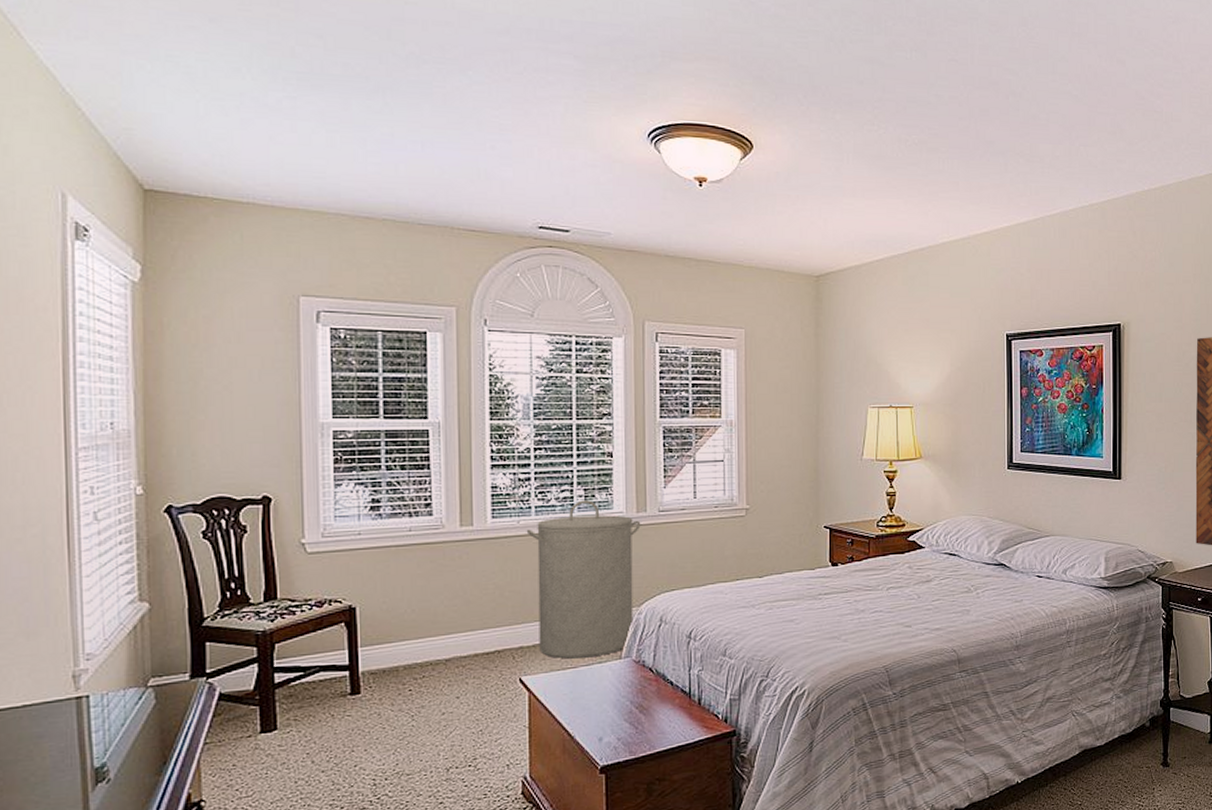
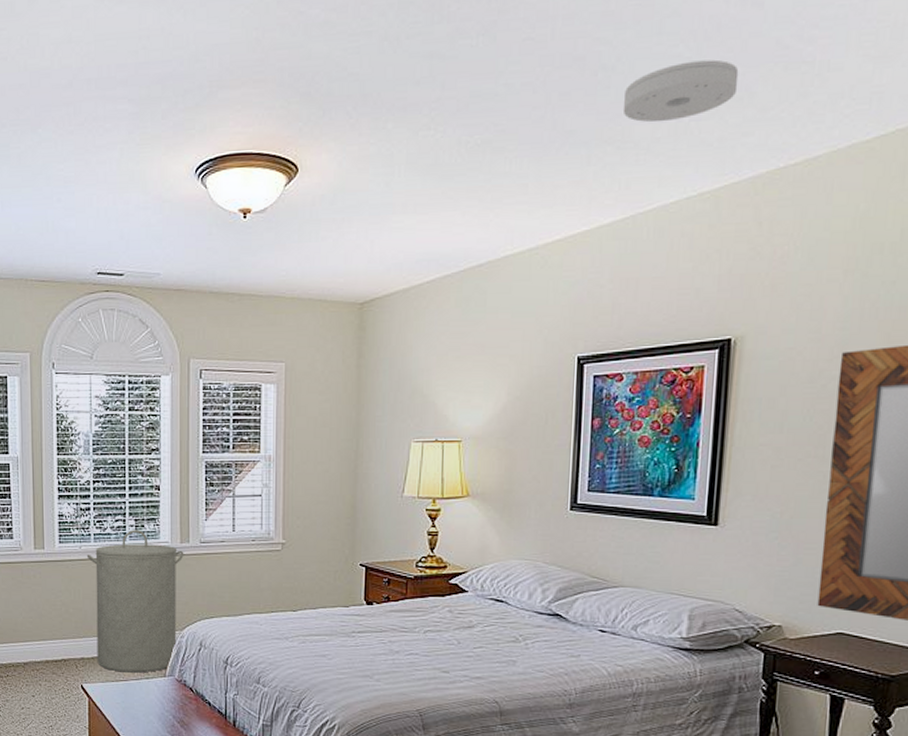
smoke detector: none [1029,98,1112,144] -> present [622,59,739,123]

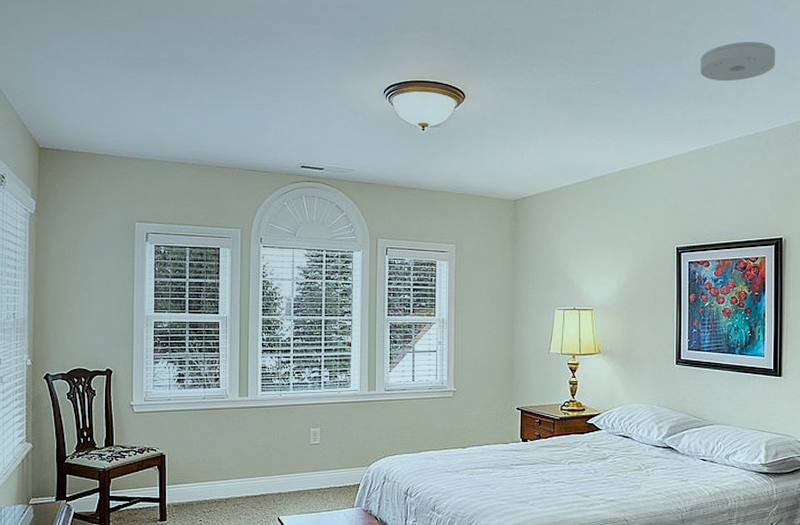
laundry hamper: present [86,530,184,673] -> none [286,380,371,505]

